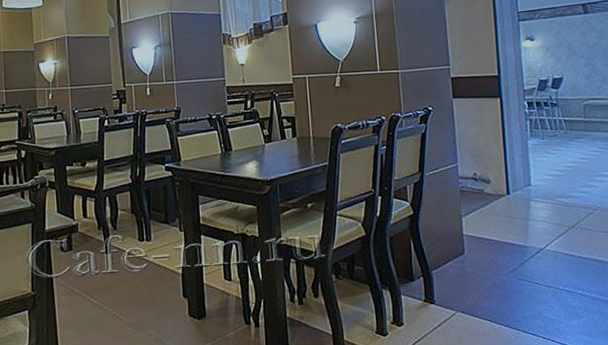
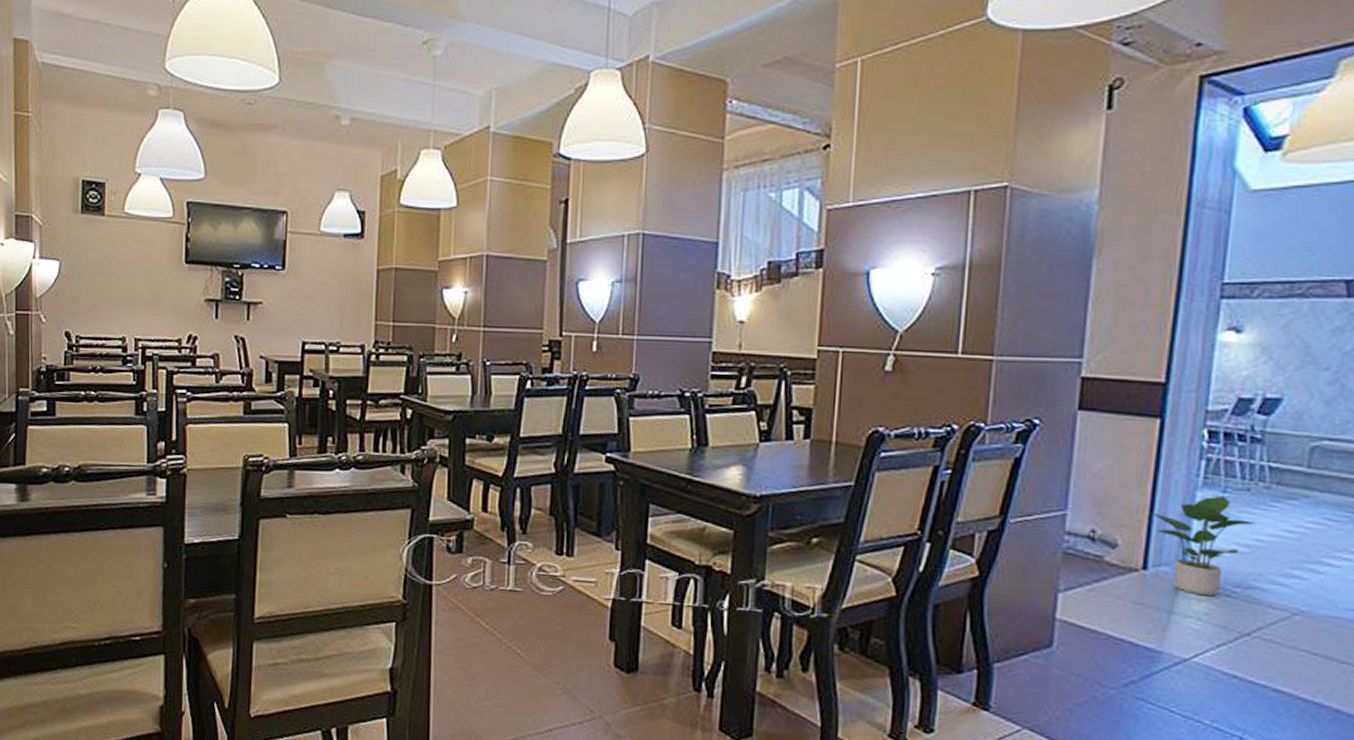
potted plant: none [505,141,564,207] -> present [1151,495,1257,597]

